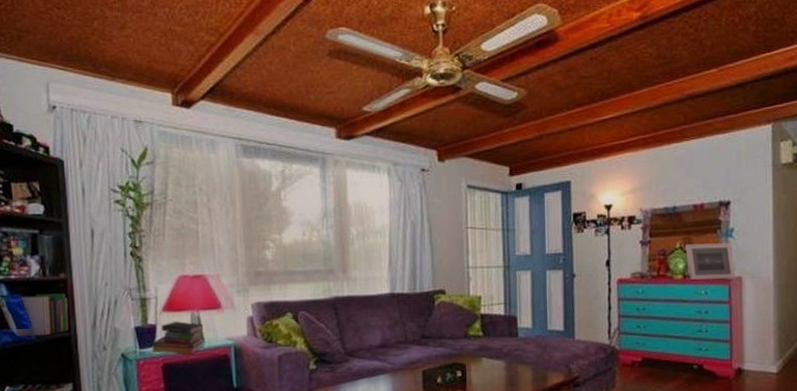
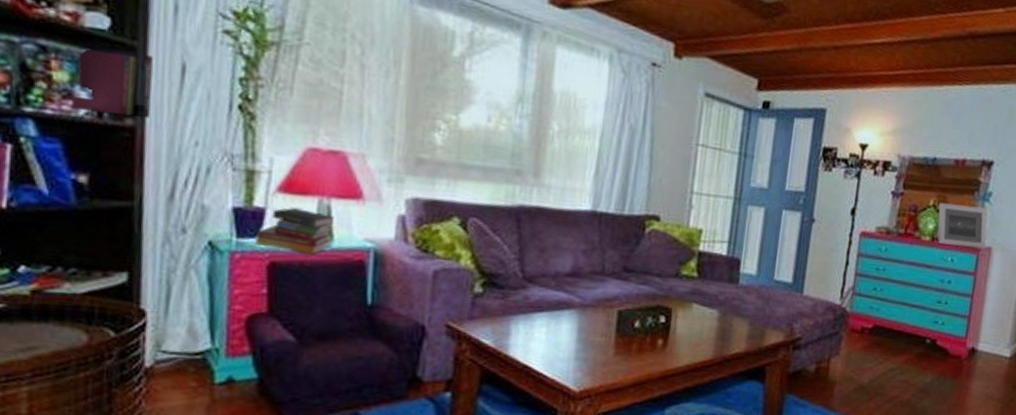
books: present [16,293,70,337] -> none [45,141,135,202]
books: none [25,226,75,273] -> present [71,44,153,119]

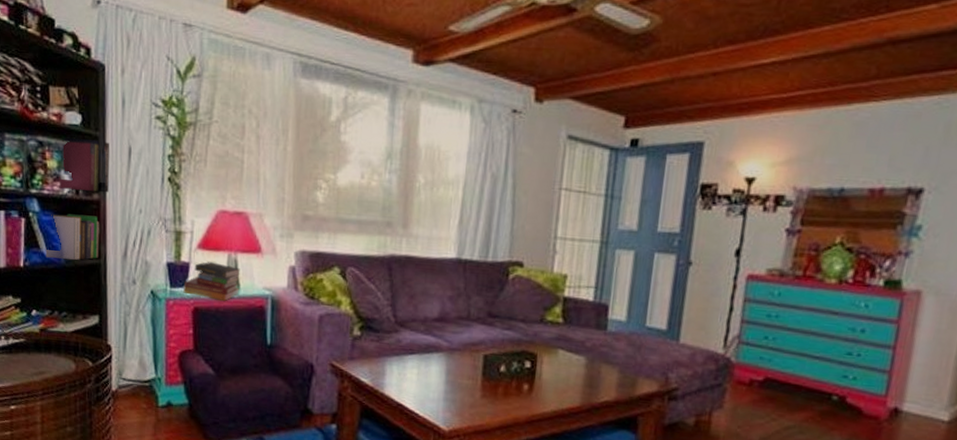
books: none [45,141,135,202] -> present [45,214,100,261]
picture frame: present [937,202,988,249] -> none [846,239,915,293]

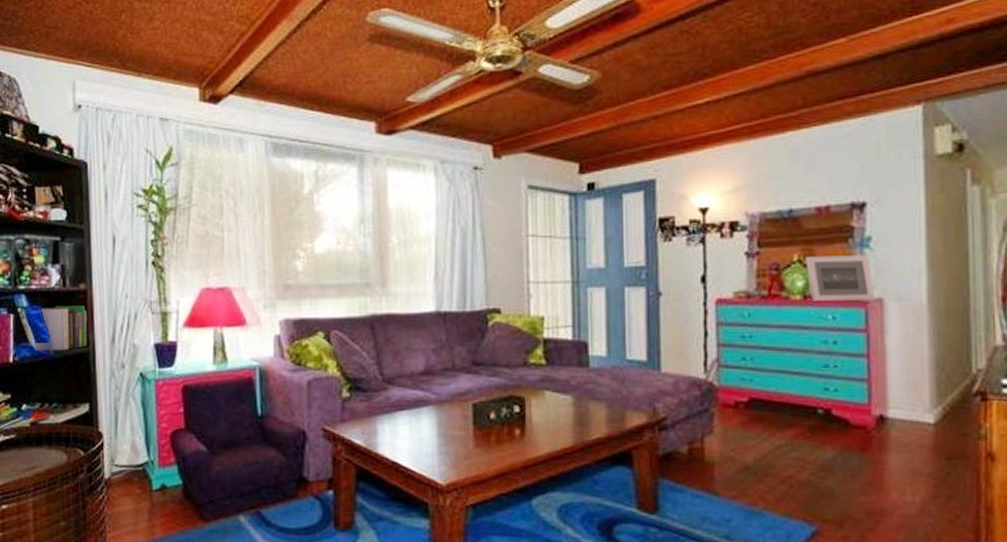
books: present [59,138,109,193] -> none [46,233,95,283]
books: present [183,262,240,301] -> none [172,339,227,376]
picture frame: none [846,239,915,293] -> present [805,255,875,302]

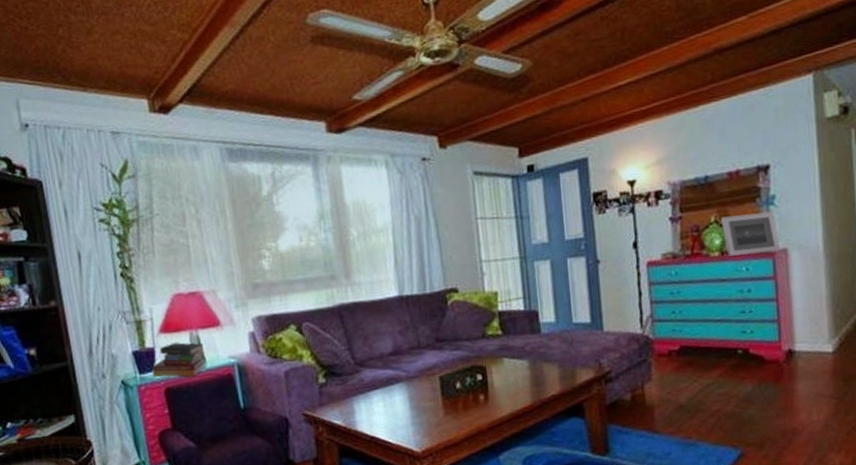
books: present [34,305,88,351] -> none [11,321,66,371]
books: none [172,339,227,376] -> present [152,342,207,377]

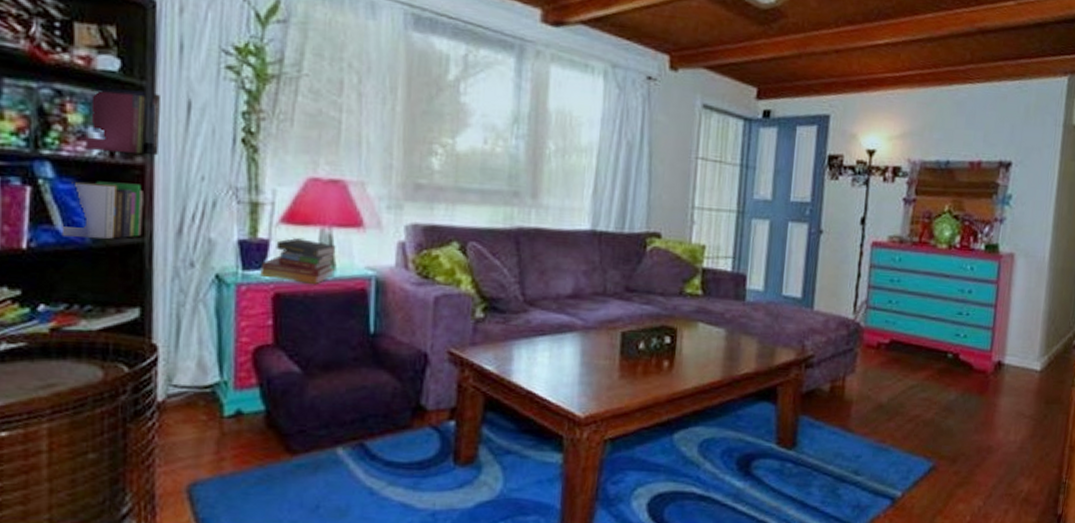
books: none [10,251,65,303] -> present [85,87,160,156]
books: none [11,321,66,371] -> present [62,181,145,240]
picture frame: present [721,211,781,257] -> none [954,208,1008,256]

